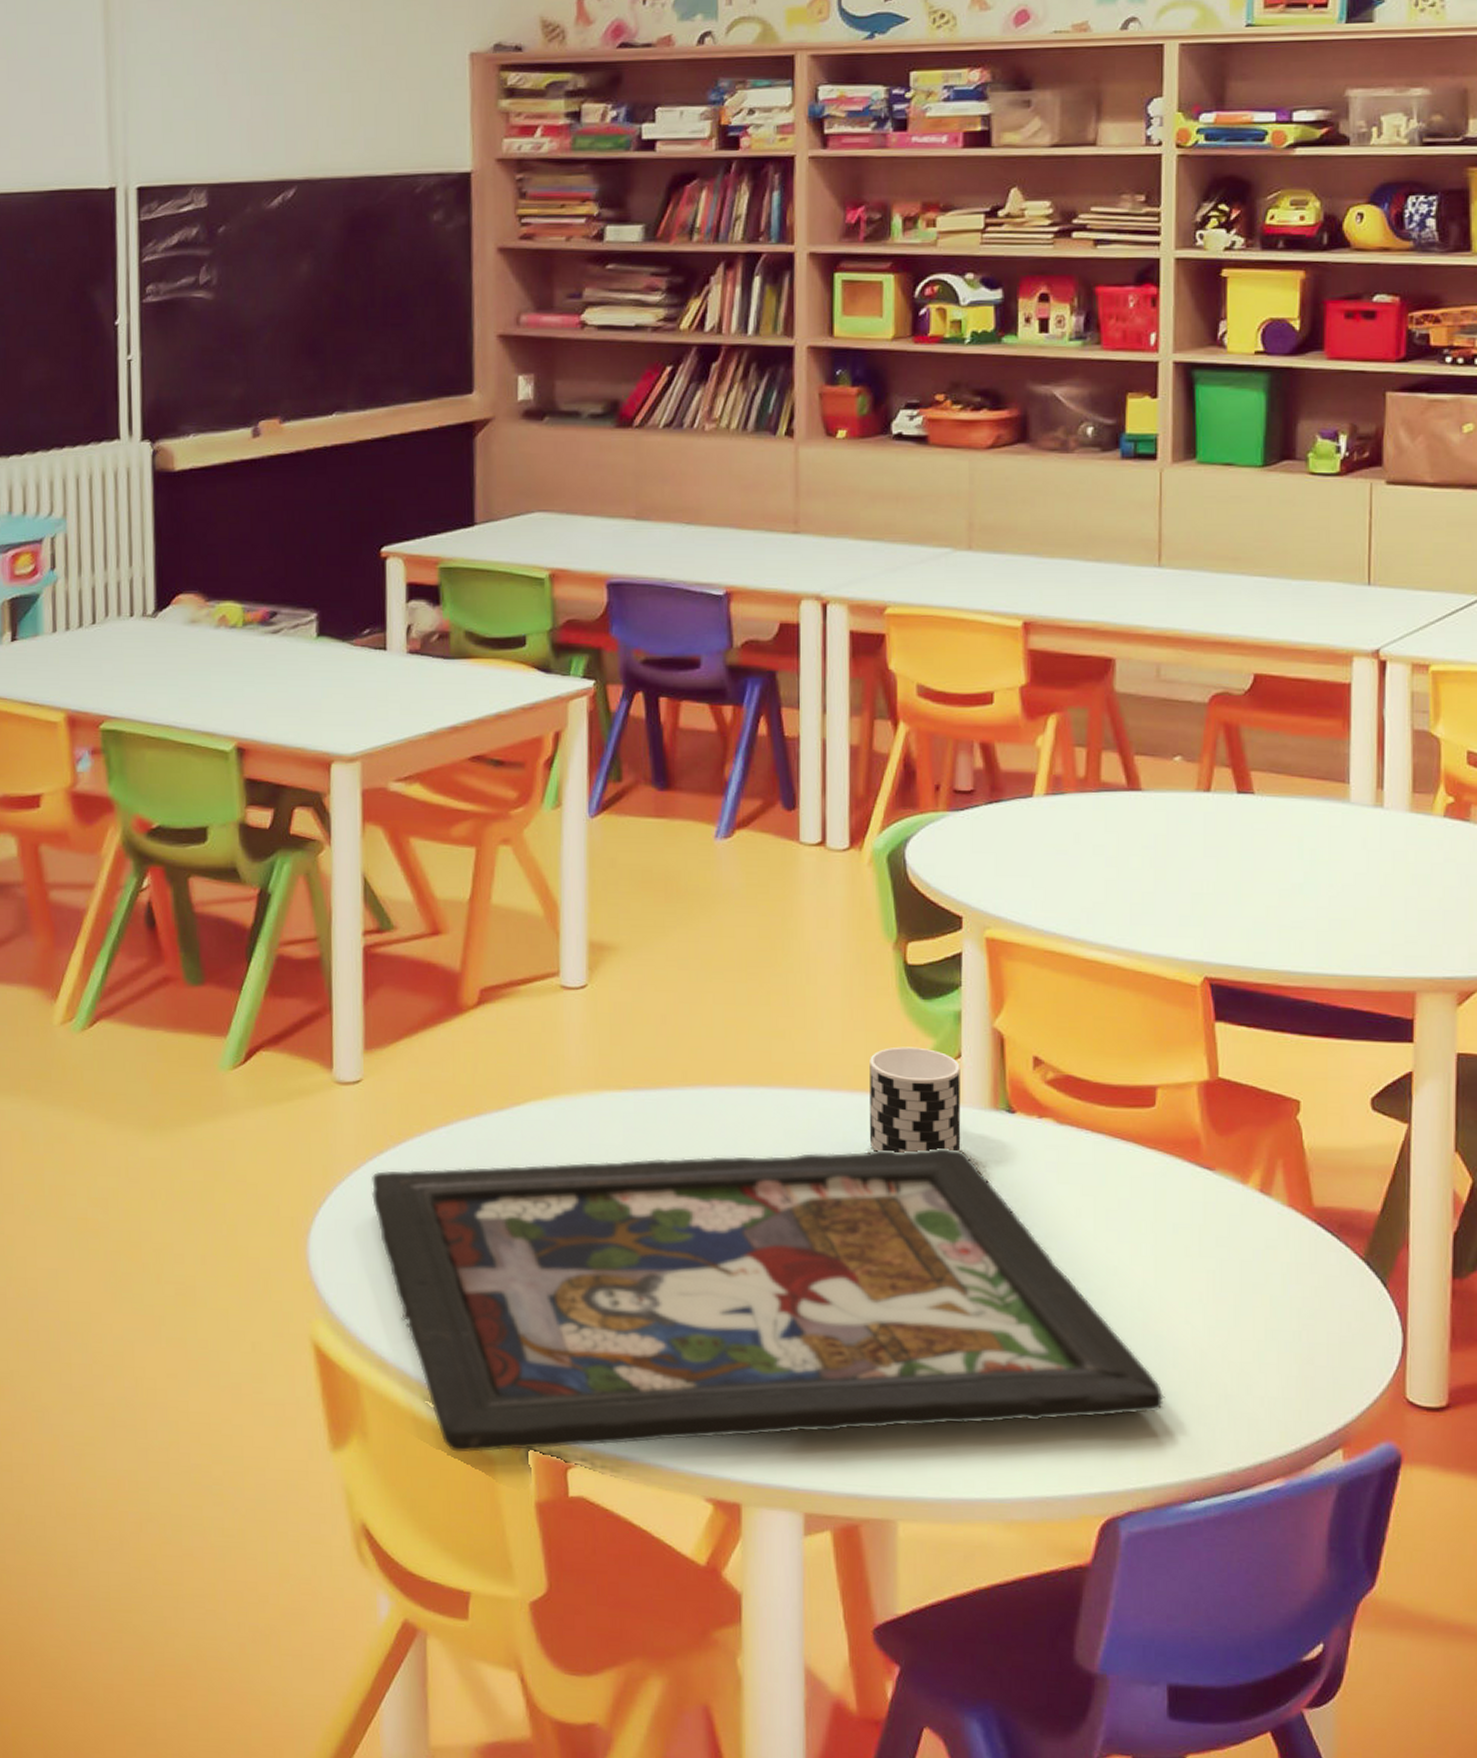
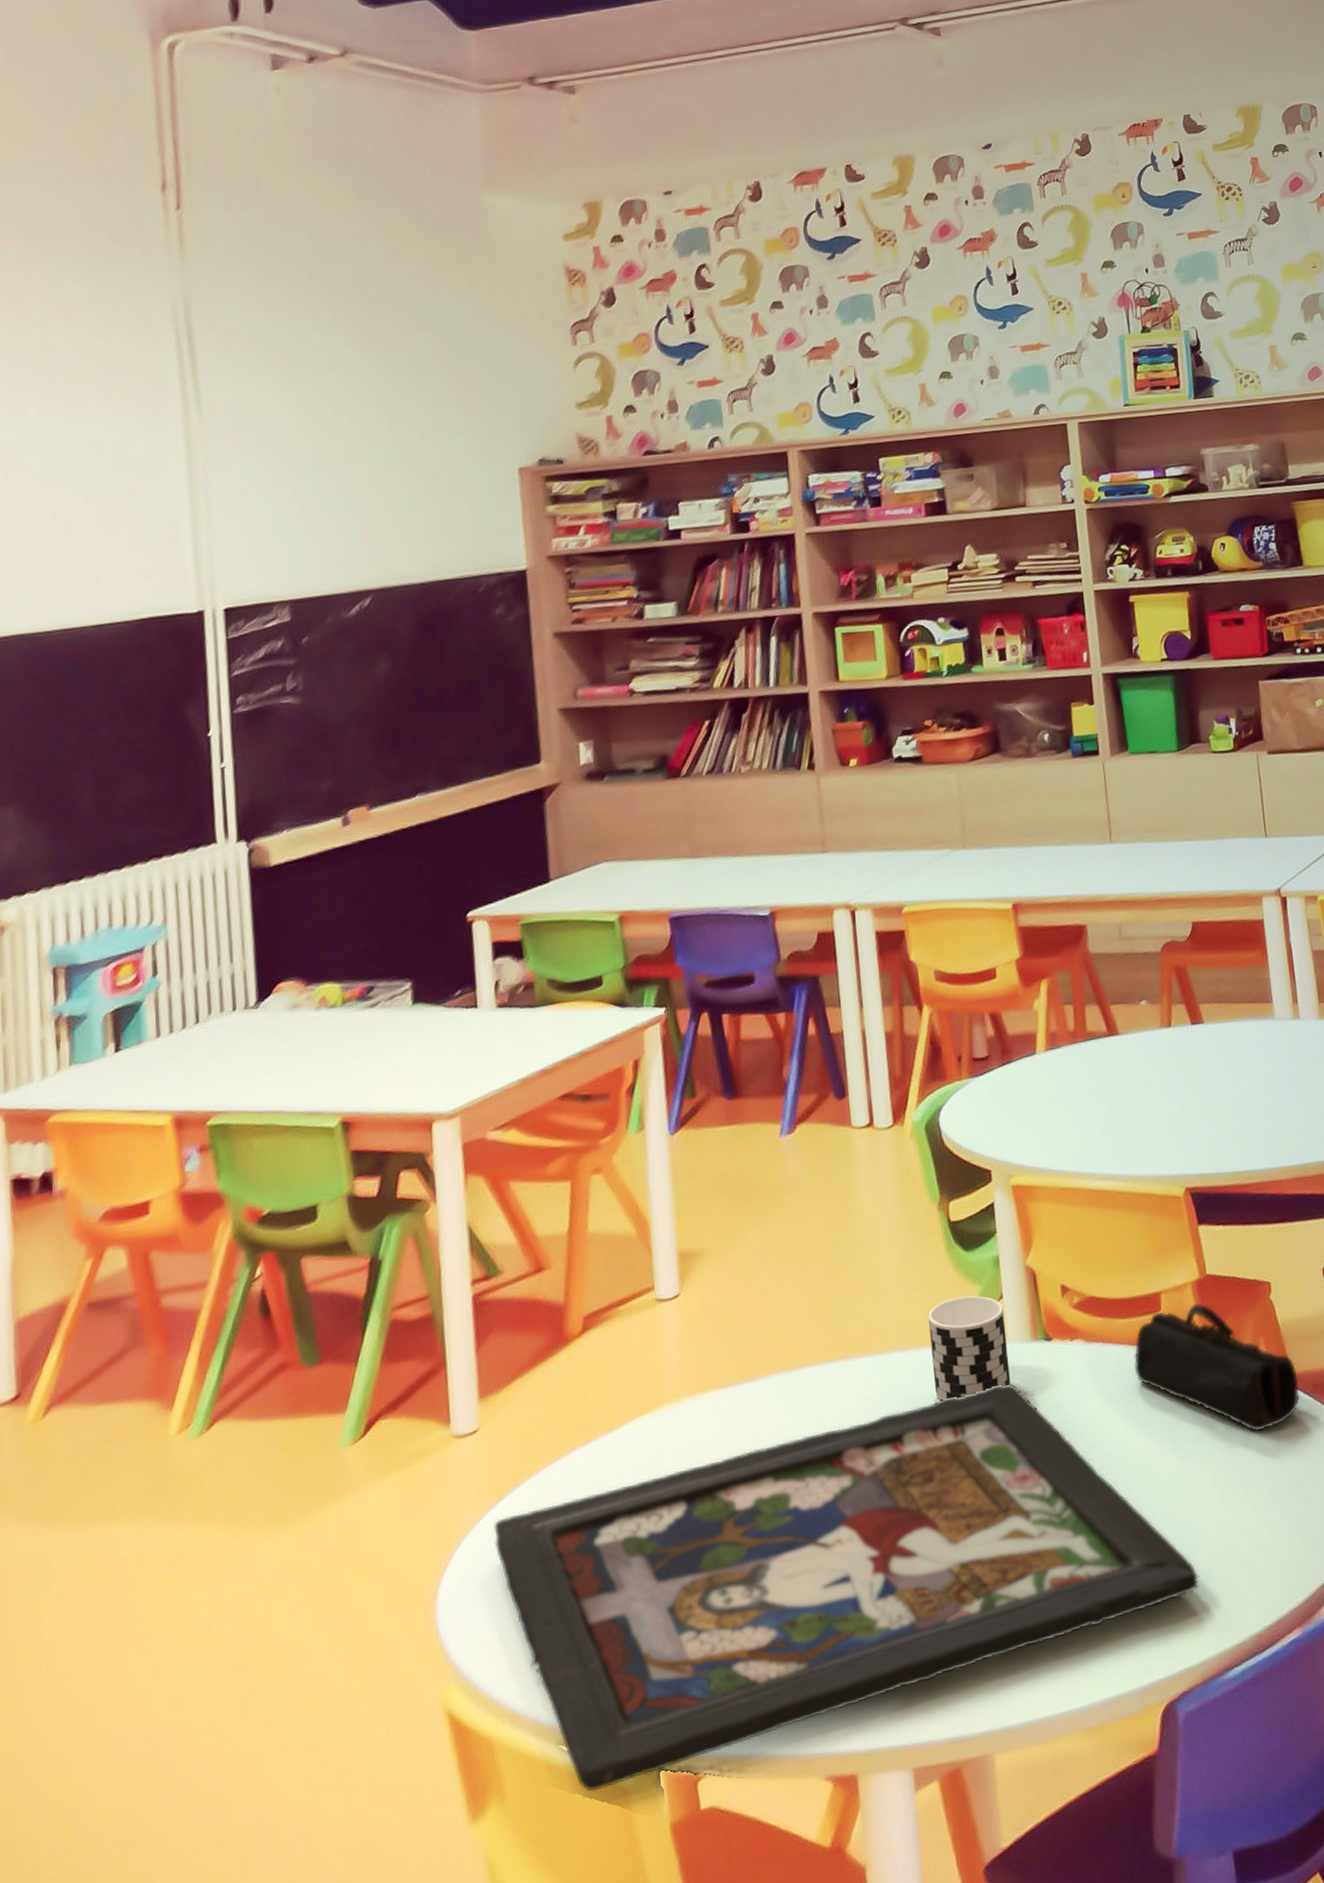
pencil case: none [1114,1106,1321,1261] -> present [1134,1303,1300,1432]

